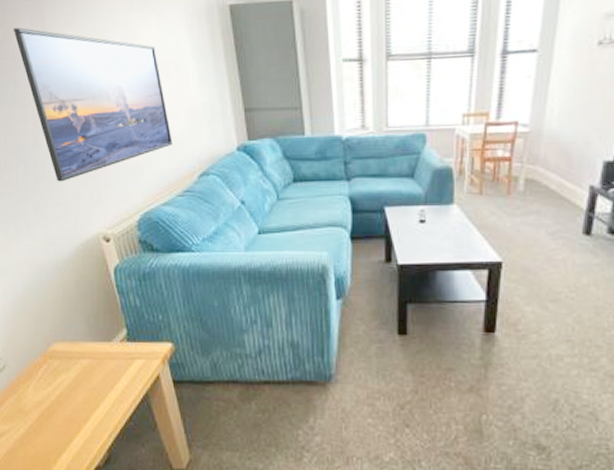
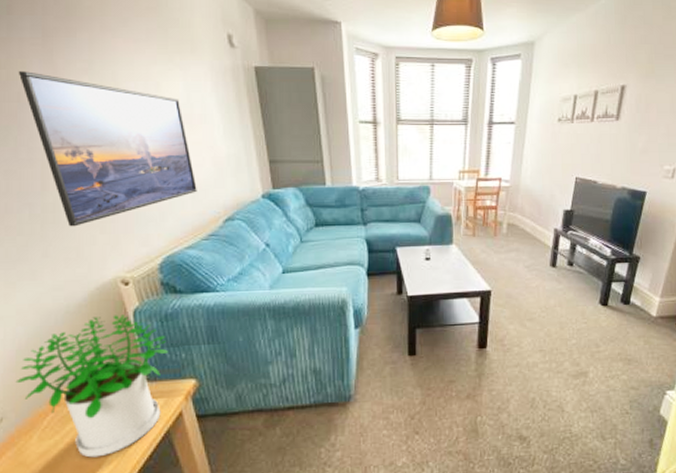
potted plant: none [15,272,146,413] -> present [15,315,168,458]

